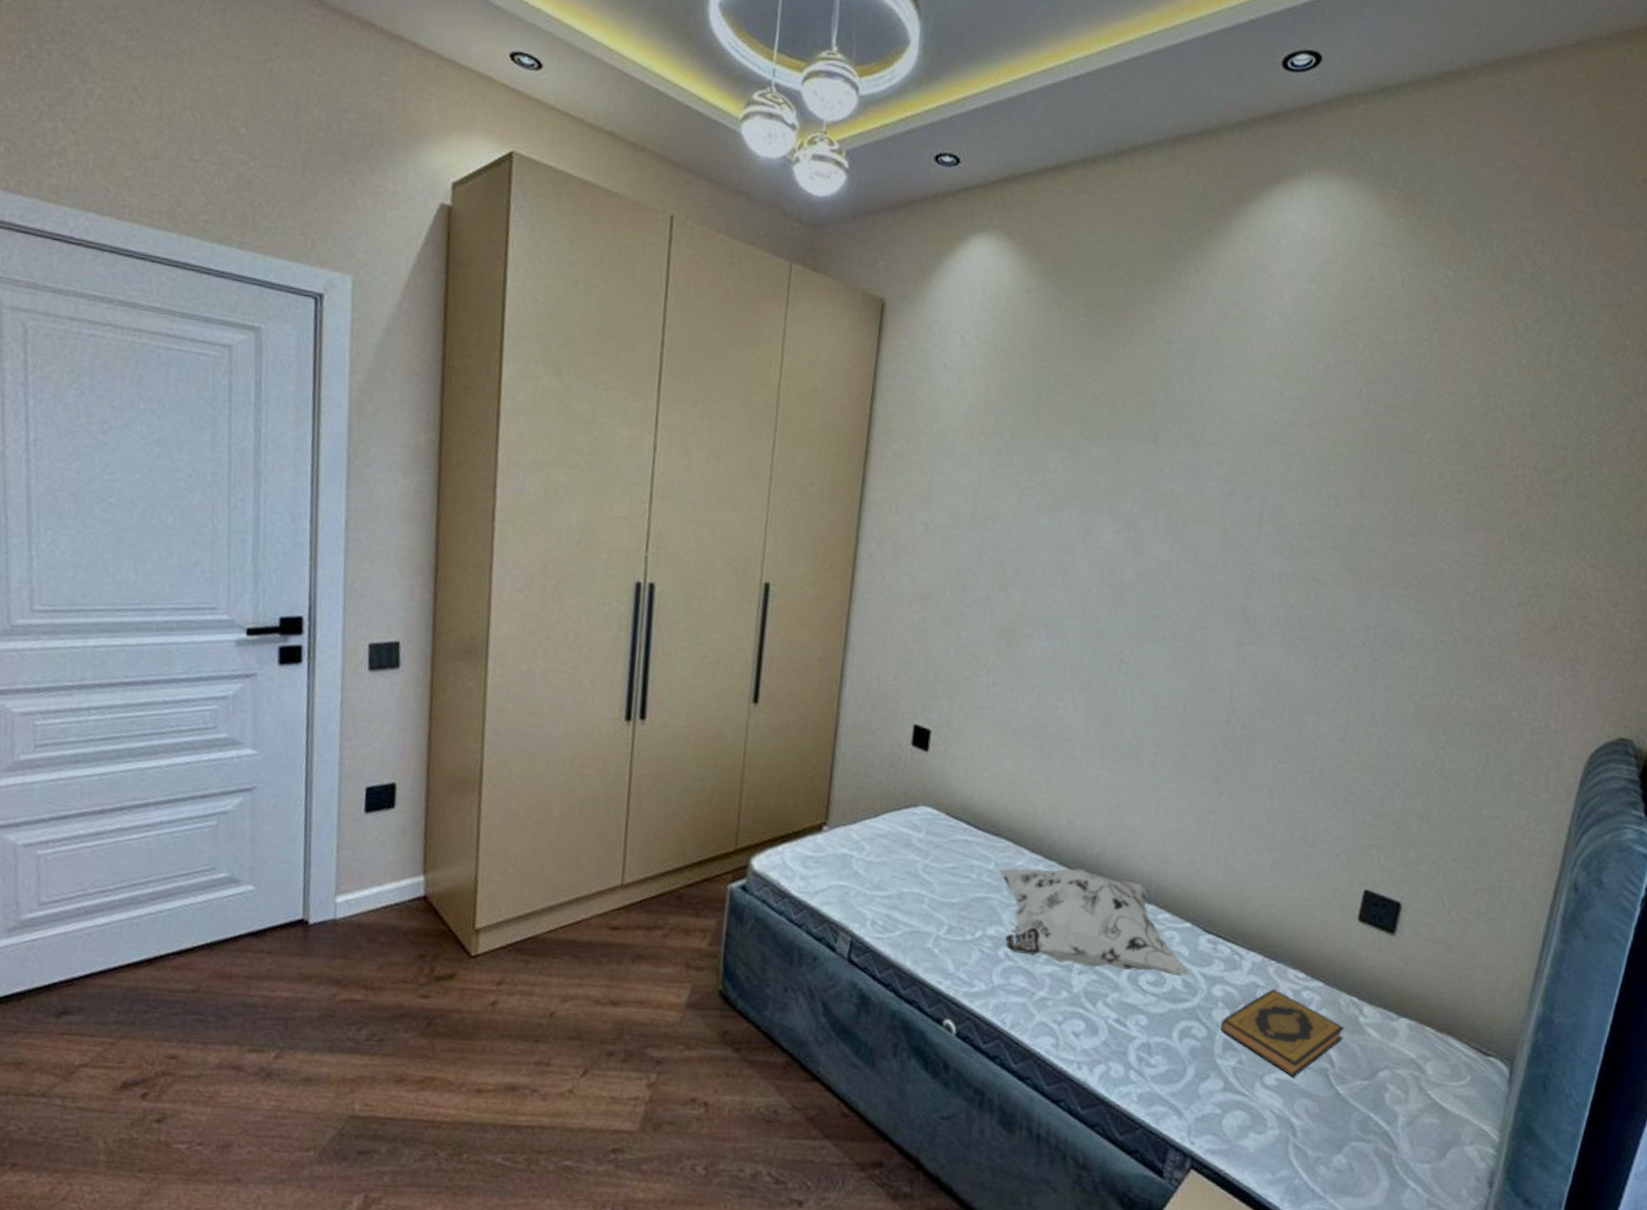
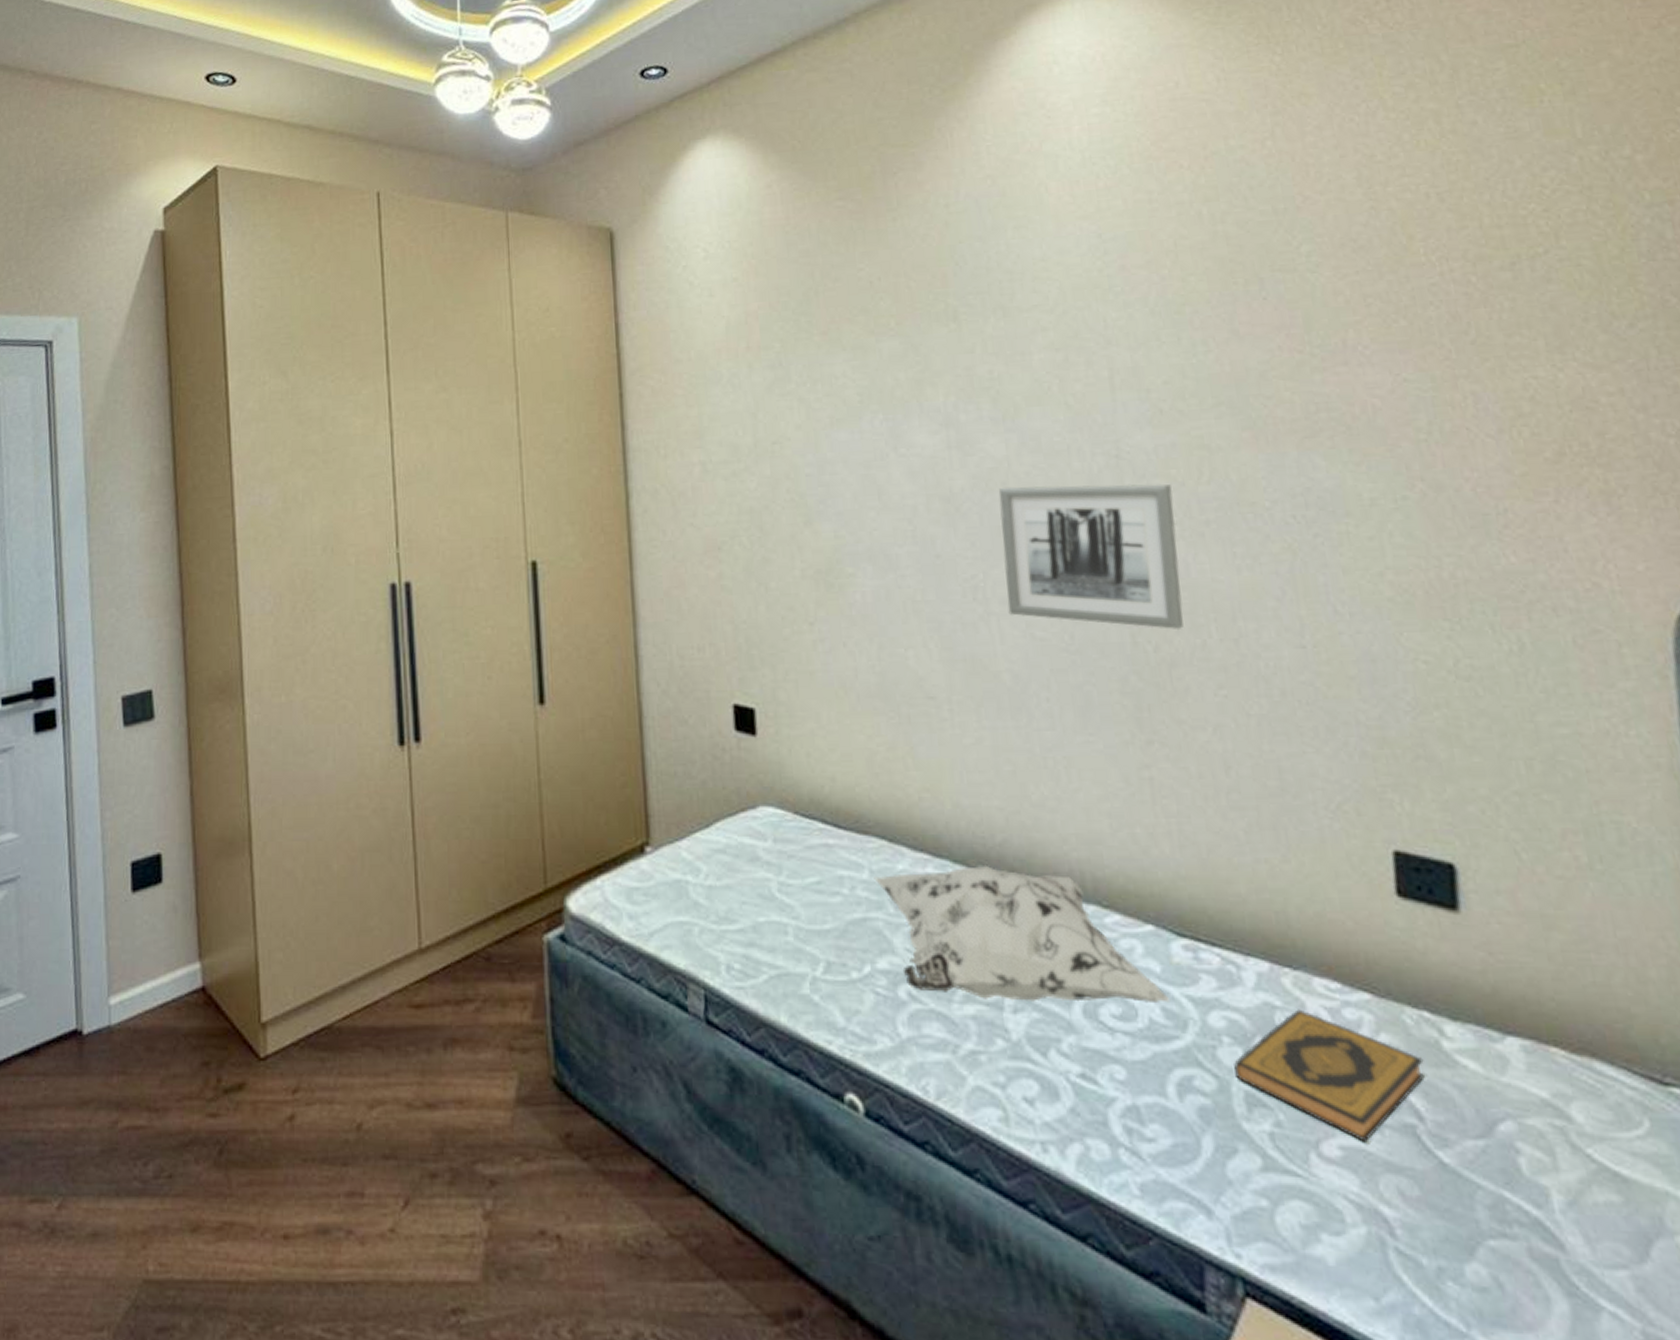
wall art: none [1142,585,1285,716] -> present [998,484,1184,631]

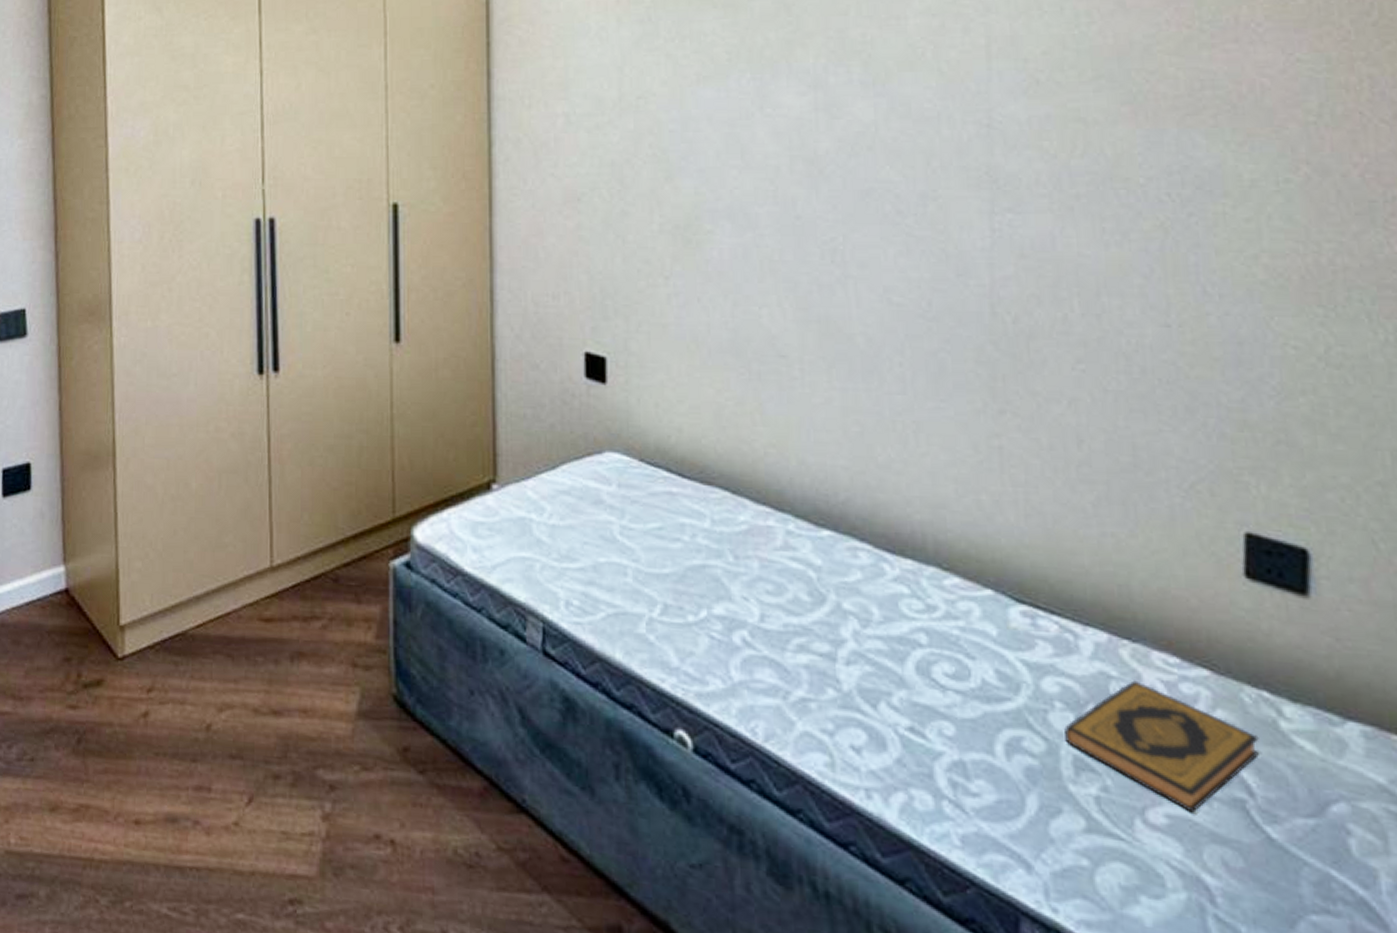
decorative pillow: present [874,864,1171,1004] -> none [715,521,1005,666]
wall art: present [998,484,1184,631] -> none [864,151,1046,303]

